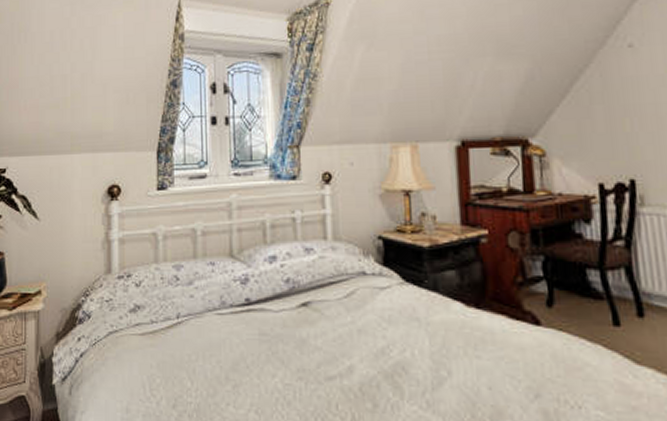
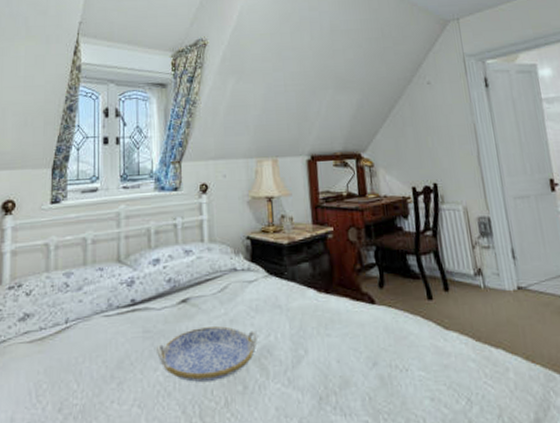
serving tray: none [274,335,390,394] -> present [157,326,257,382]

